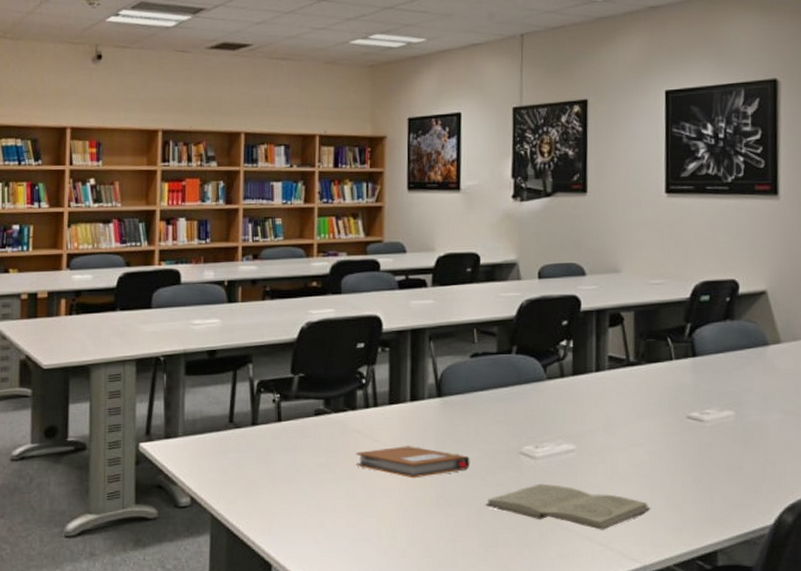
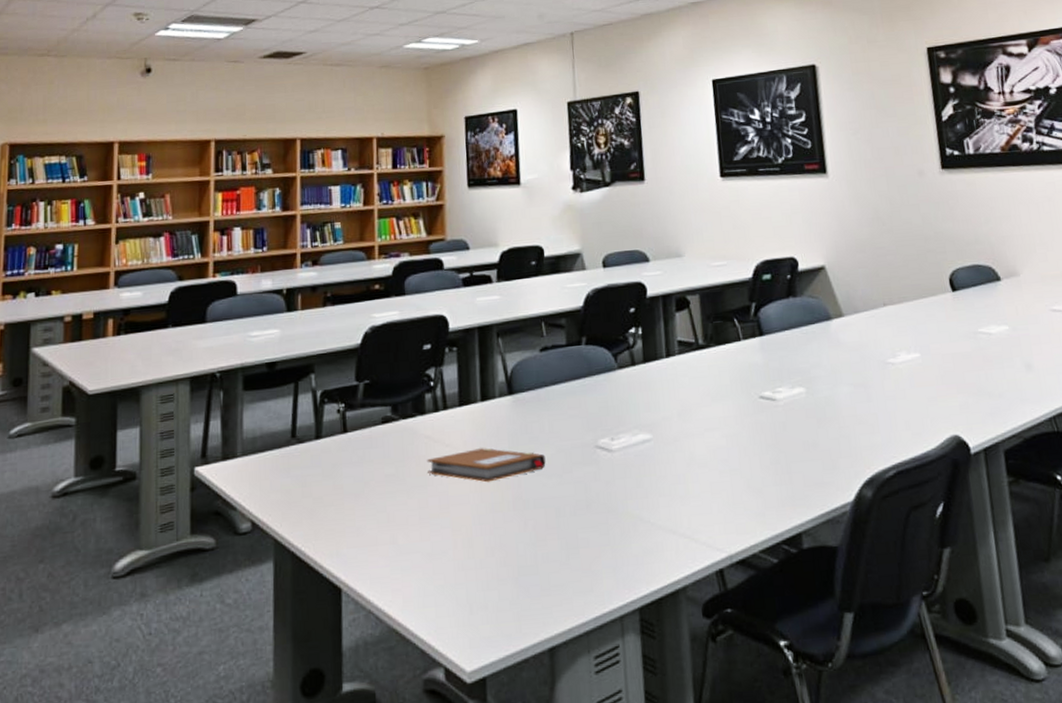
book: present [485,483,651,530] -> none [564,476,732,521]

